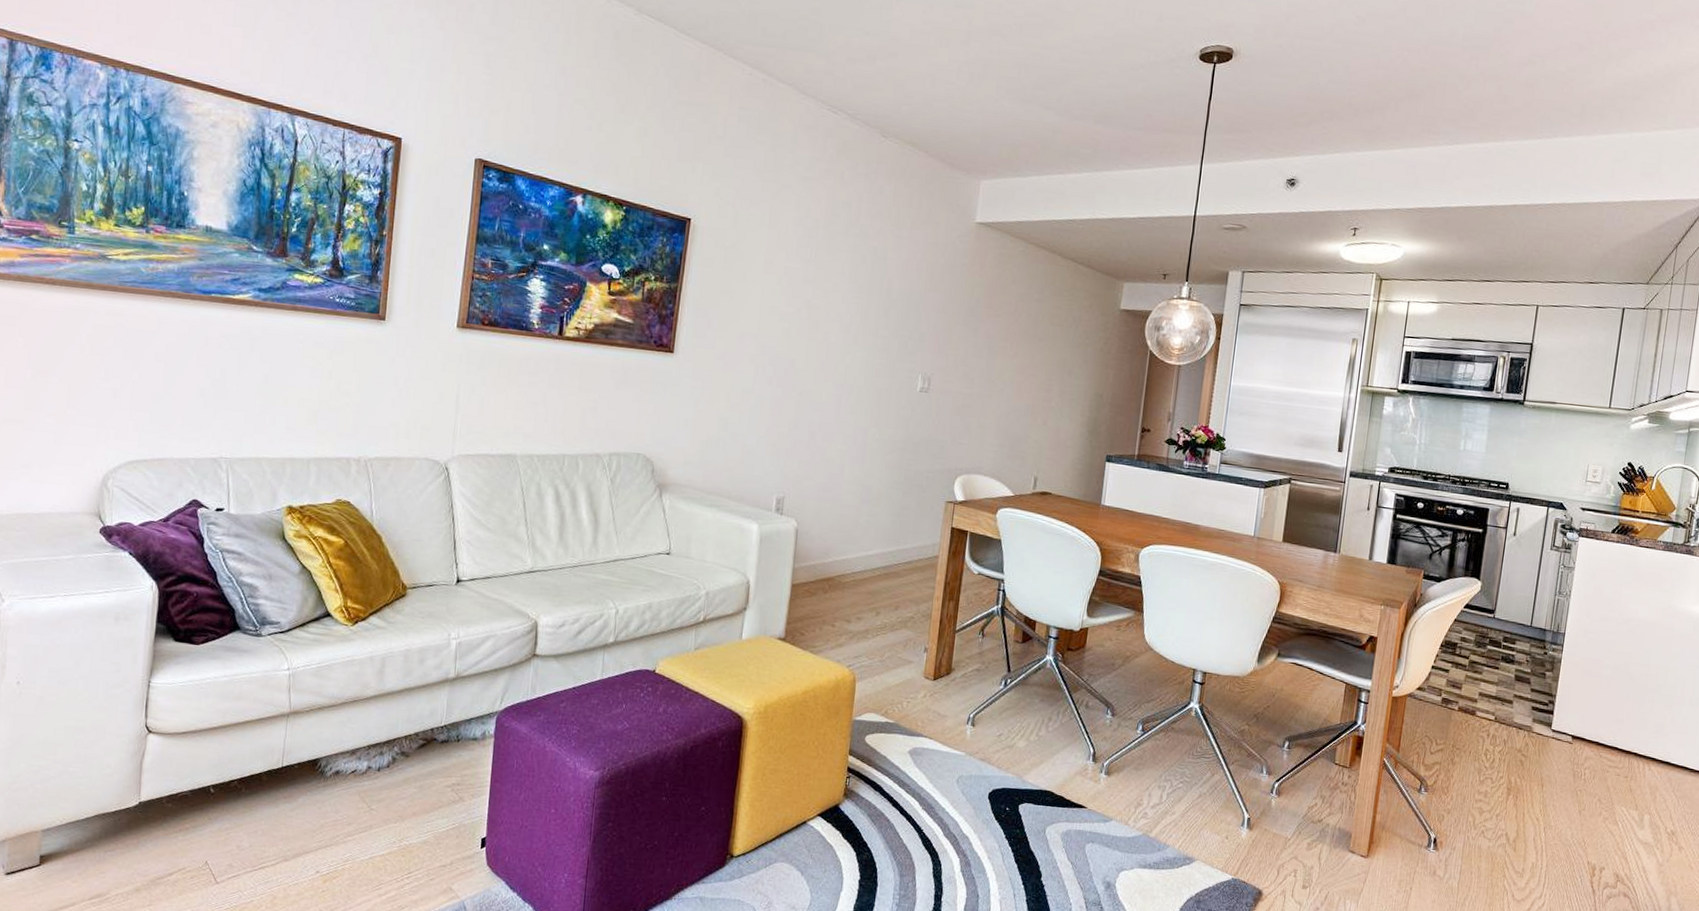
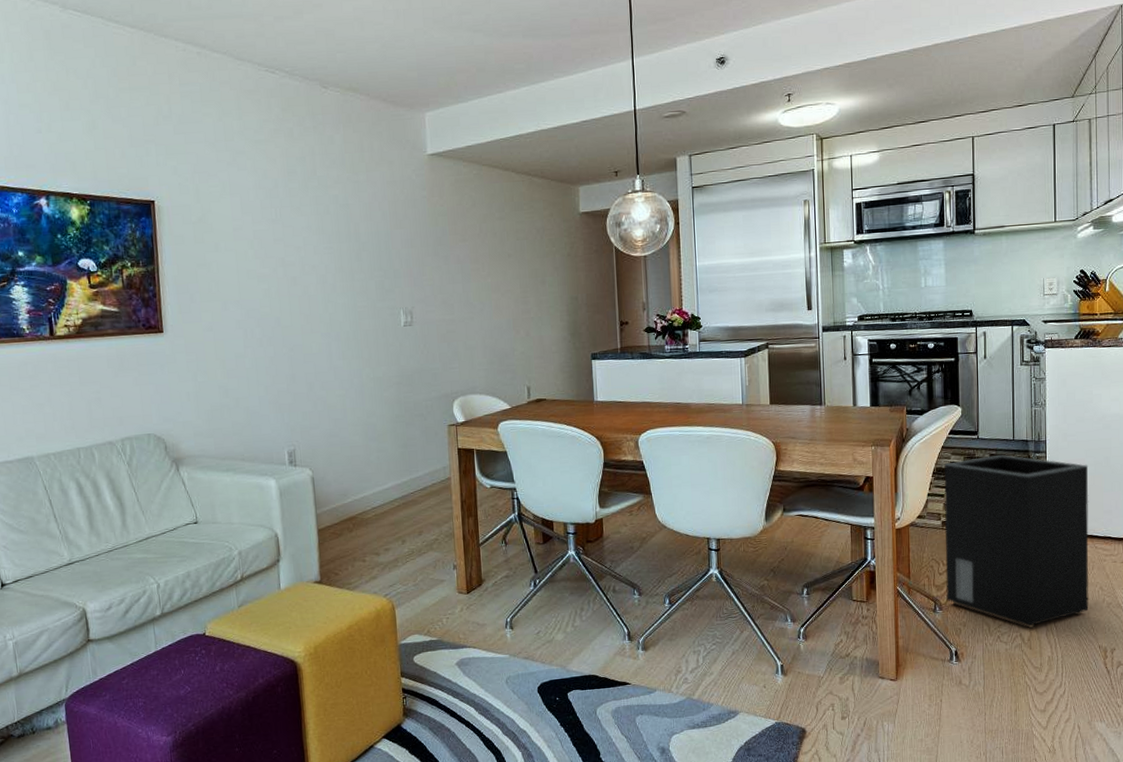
speaker: none [1433,637,1606,829] -> present [944,454,1089,628]

